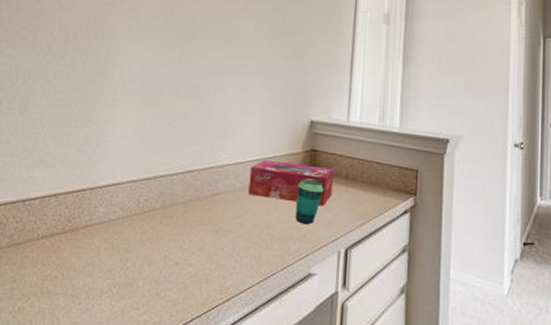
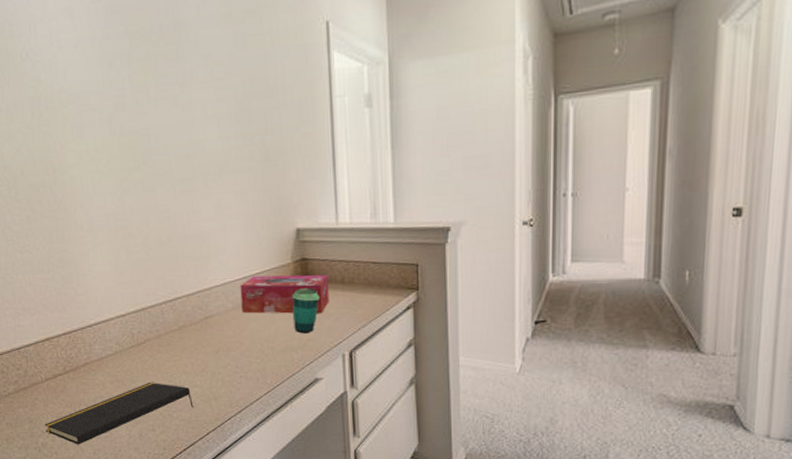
notepad: none [26,255,184,315] -> present [45,383,194,445]

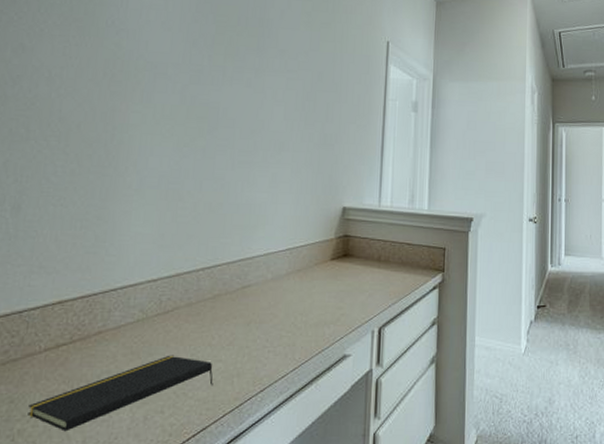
tissue box: present [240,275,330,314] -> none [280,248,367,290]
cup: present [292,288,319,334] -> none [329,264,356,308]

